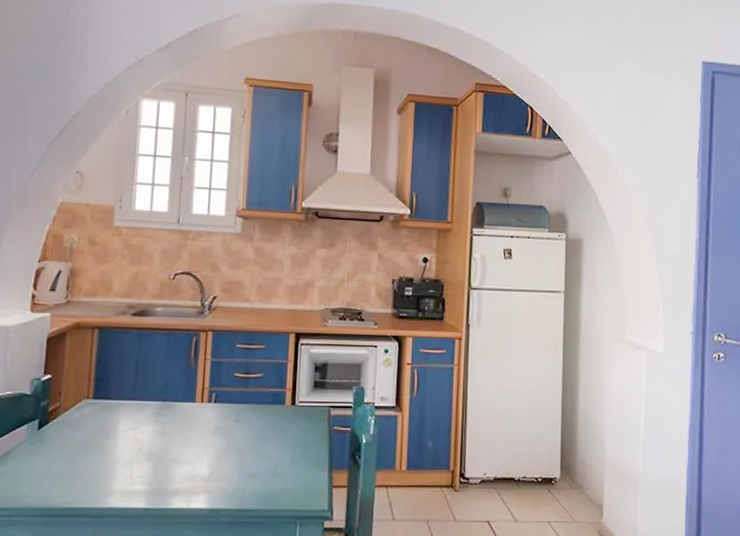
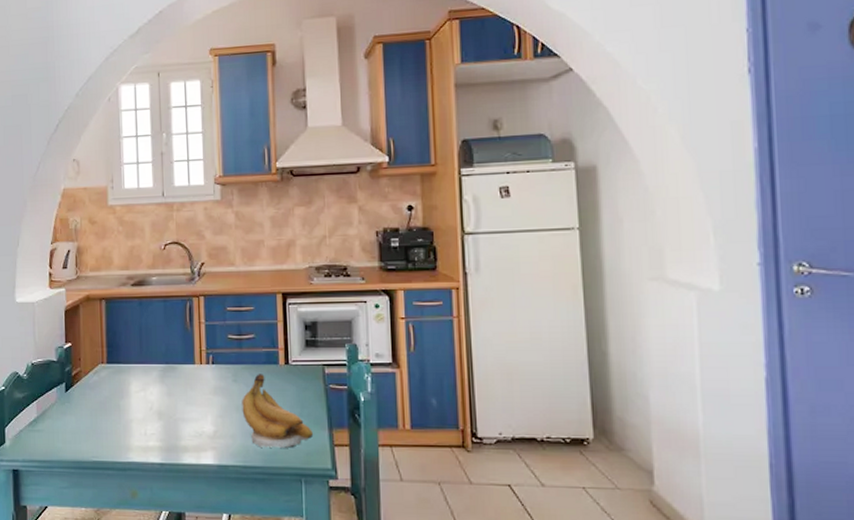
banana: none [242,414,314,490] -> present [242,374,314,448]

